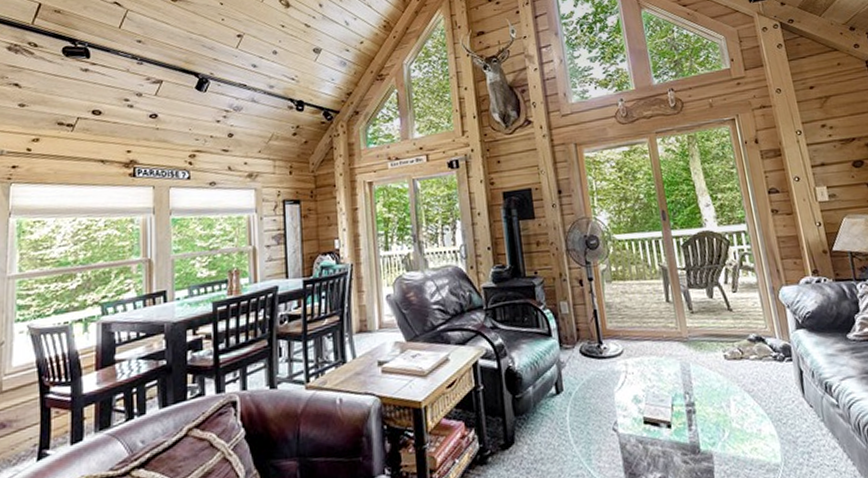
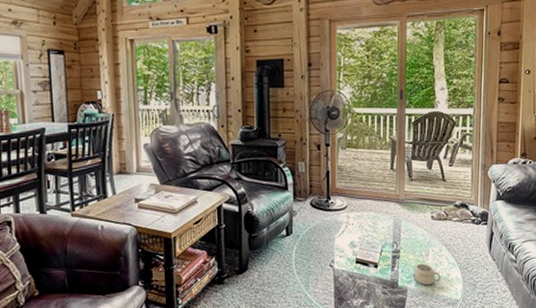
mug: none [716,417,752,448] -> present [413,263,441,286]

